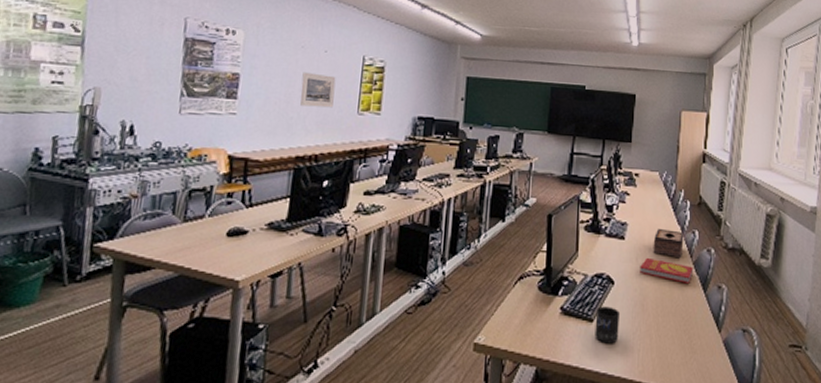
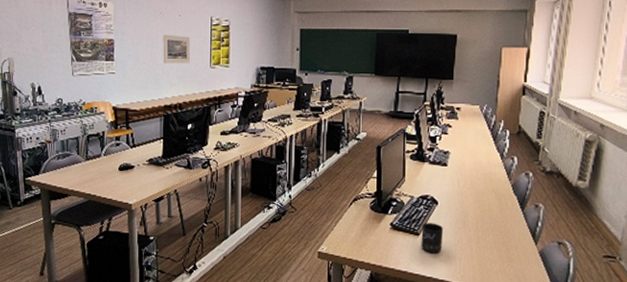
book: present [640,257,693,284] -> none [461,181,511,203]
tissue box: present [653,229,684,259] -> none [473,156,503,182]

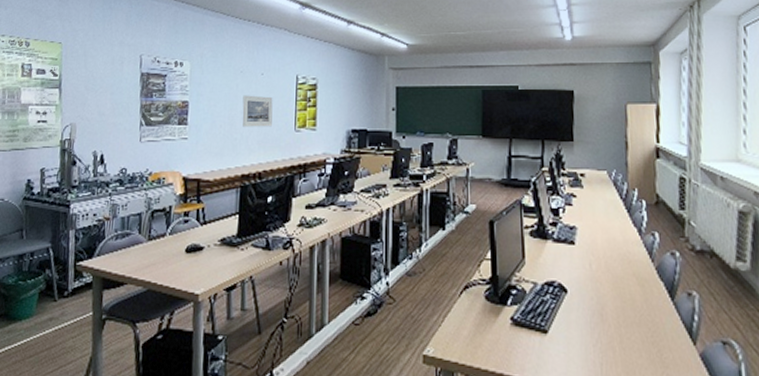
mug: present [421,222,444,254] -> none [549,316,577,357]

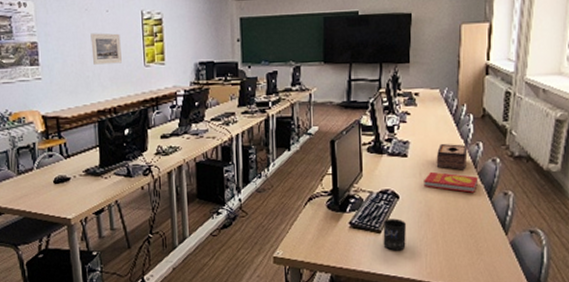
mug: none [549,316,577,357] -> present [383,218,407,251]
book: none [595,263,656,291] -> present [424,171,478,193]
tissue box: none [607,232,643,264] -> present [436,144,468,170]

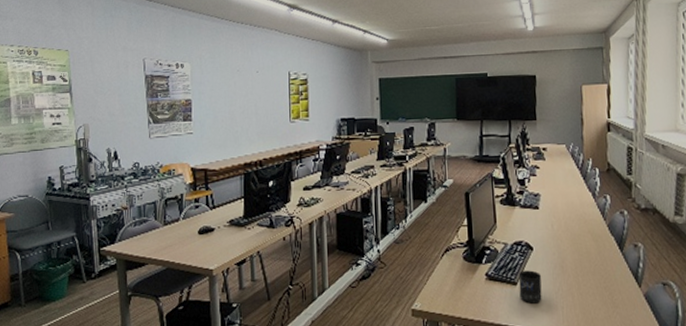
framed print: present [90,33,122,65] -> none [241,91,269,121]
book: present [424,171,478,193] -> none [556,223,608,245]
tissue box: present [436,144,468,170] -> none [566,196,597,222]

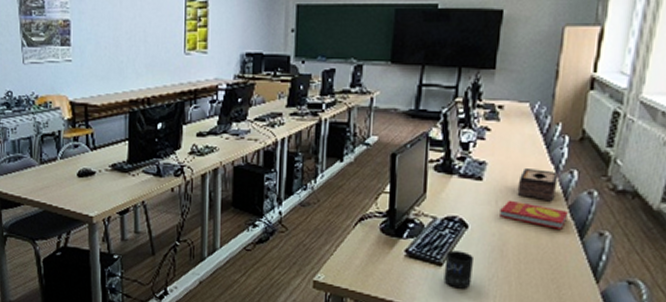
book: none [556,223,608,245] -> present [500,200,568,229]
tissue box: none [566,196,597,222] -> present [517,169,559,202]

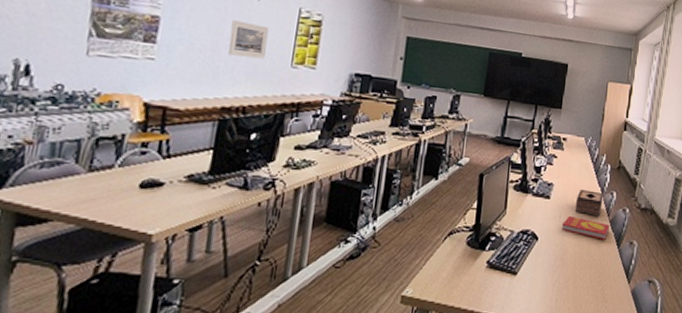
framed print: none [127,13,160,49] -> present [228,20,269,59]
mug: present [444,250,475,289] -> none [517,260,542,295]

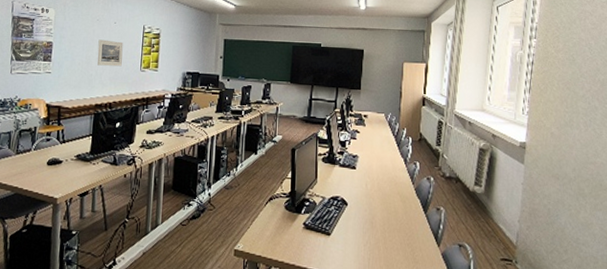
book: present [562,215,609,240] -> none [369,184,415,206]
tissue box: present [575,190,604,217] -> none [380,161,407,185]

